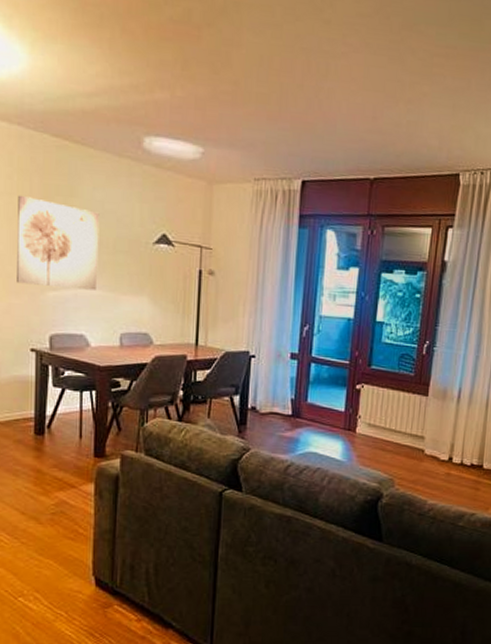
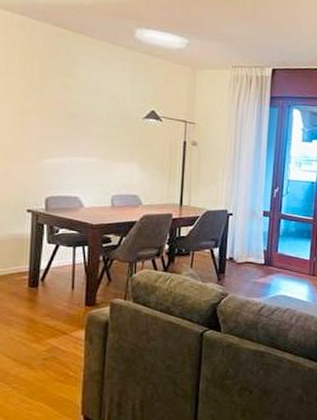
wall art: present [17,195,100,290] -> none [16,74,95,158]

